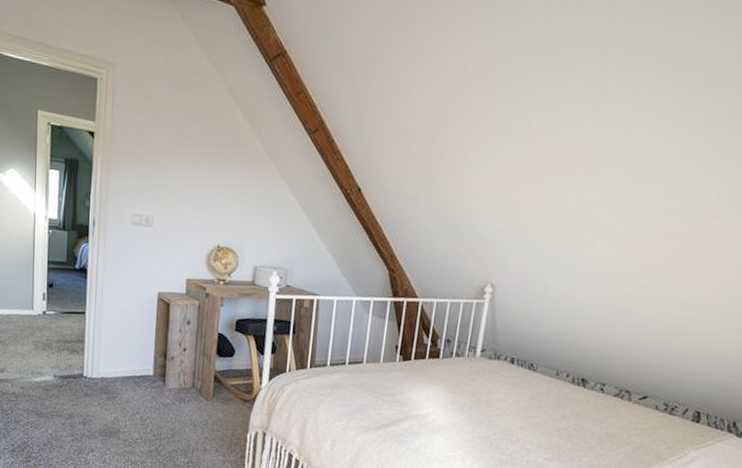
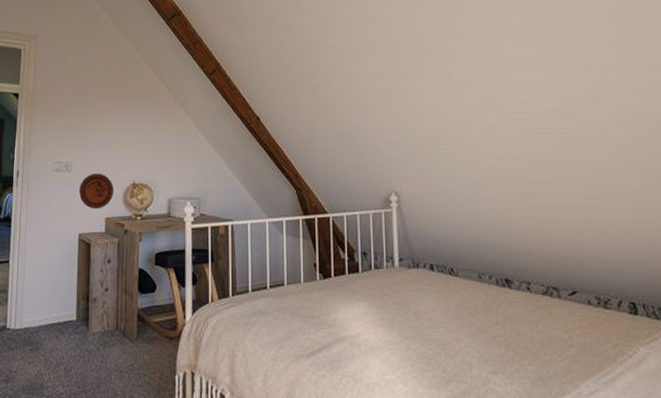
decorative plate: none [160,230,198,270] -> present [79,173,114,209]

